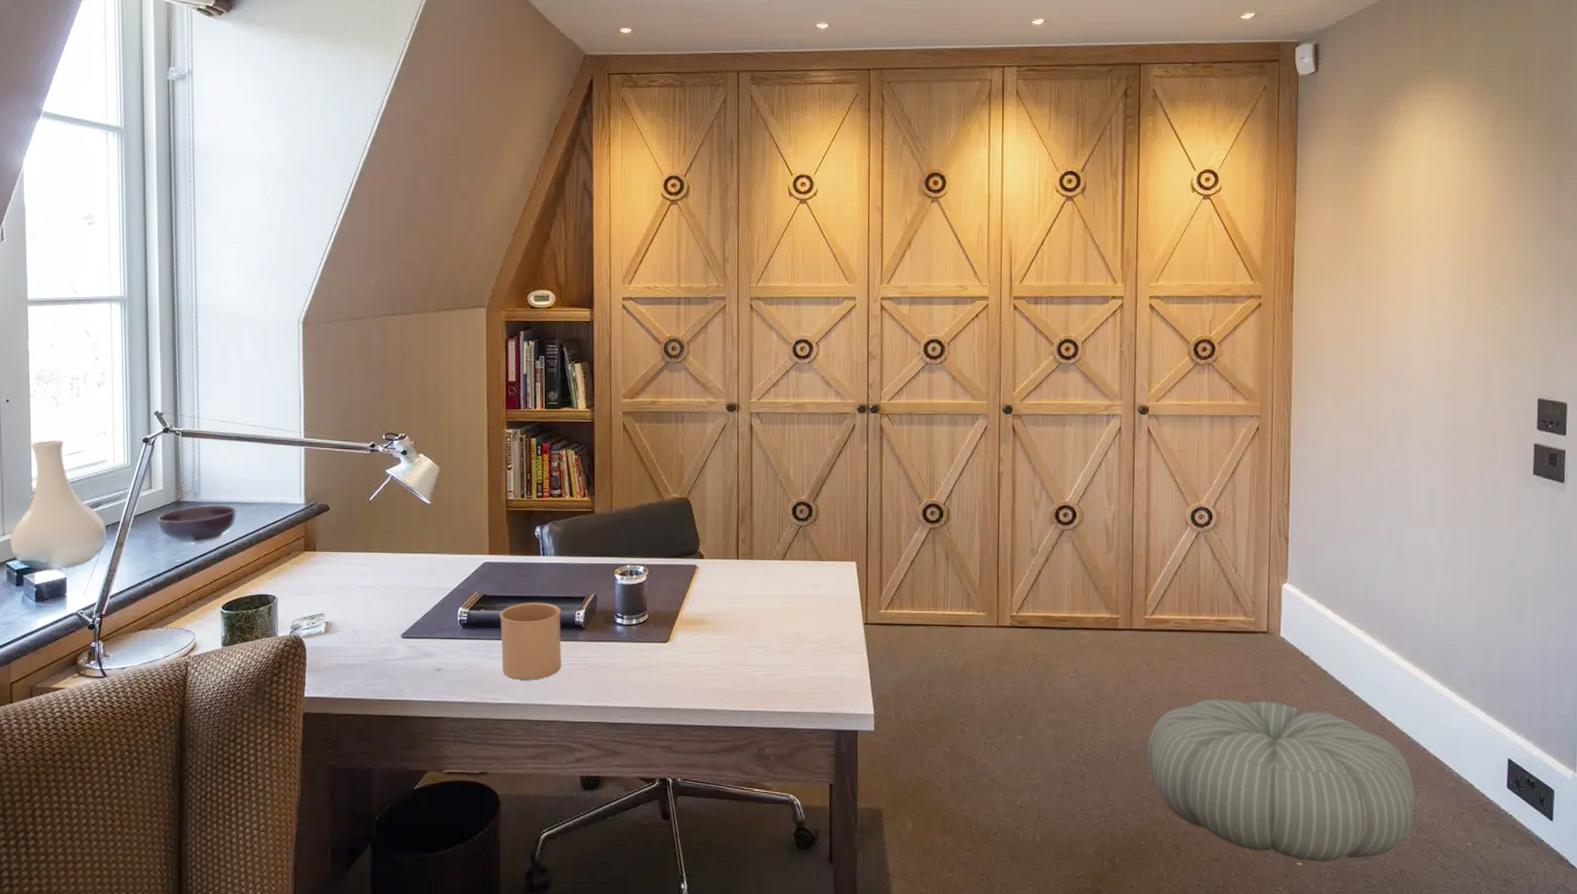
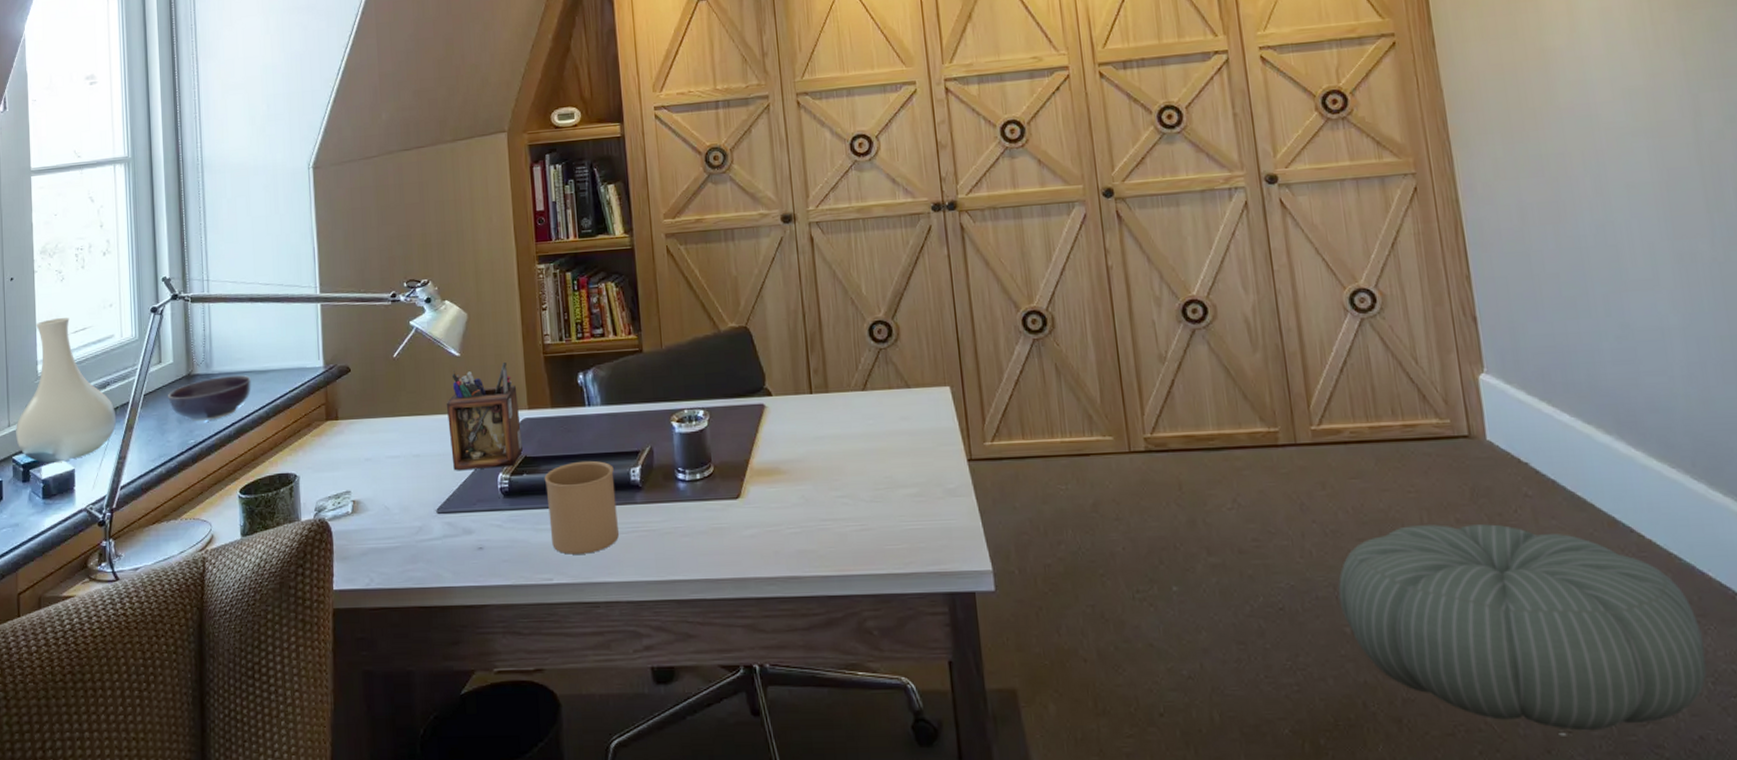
desk organizer: none [415,513,482,603] -> present [446,362,523,471]

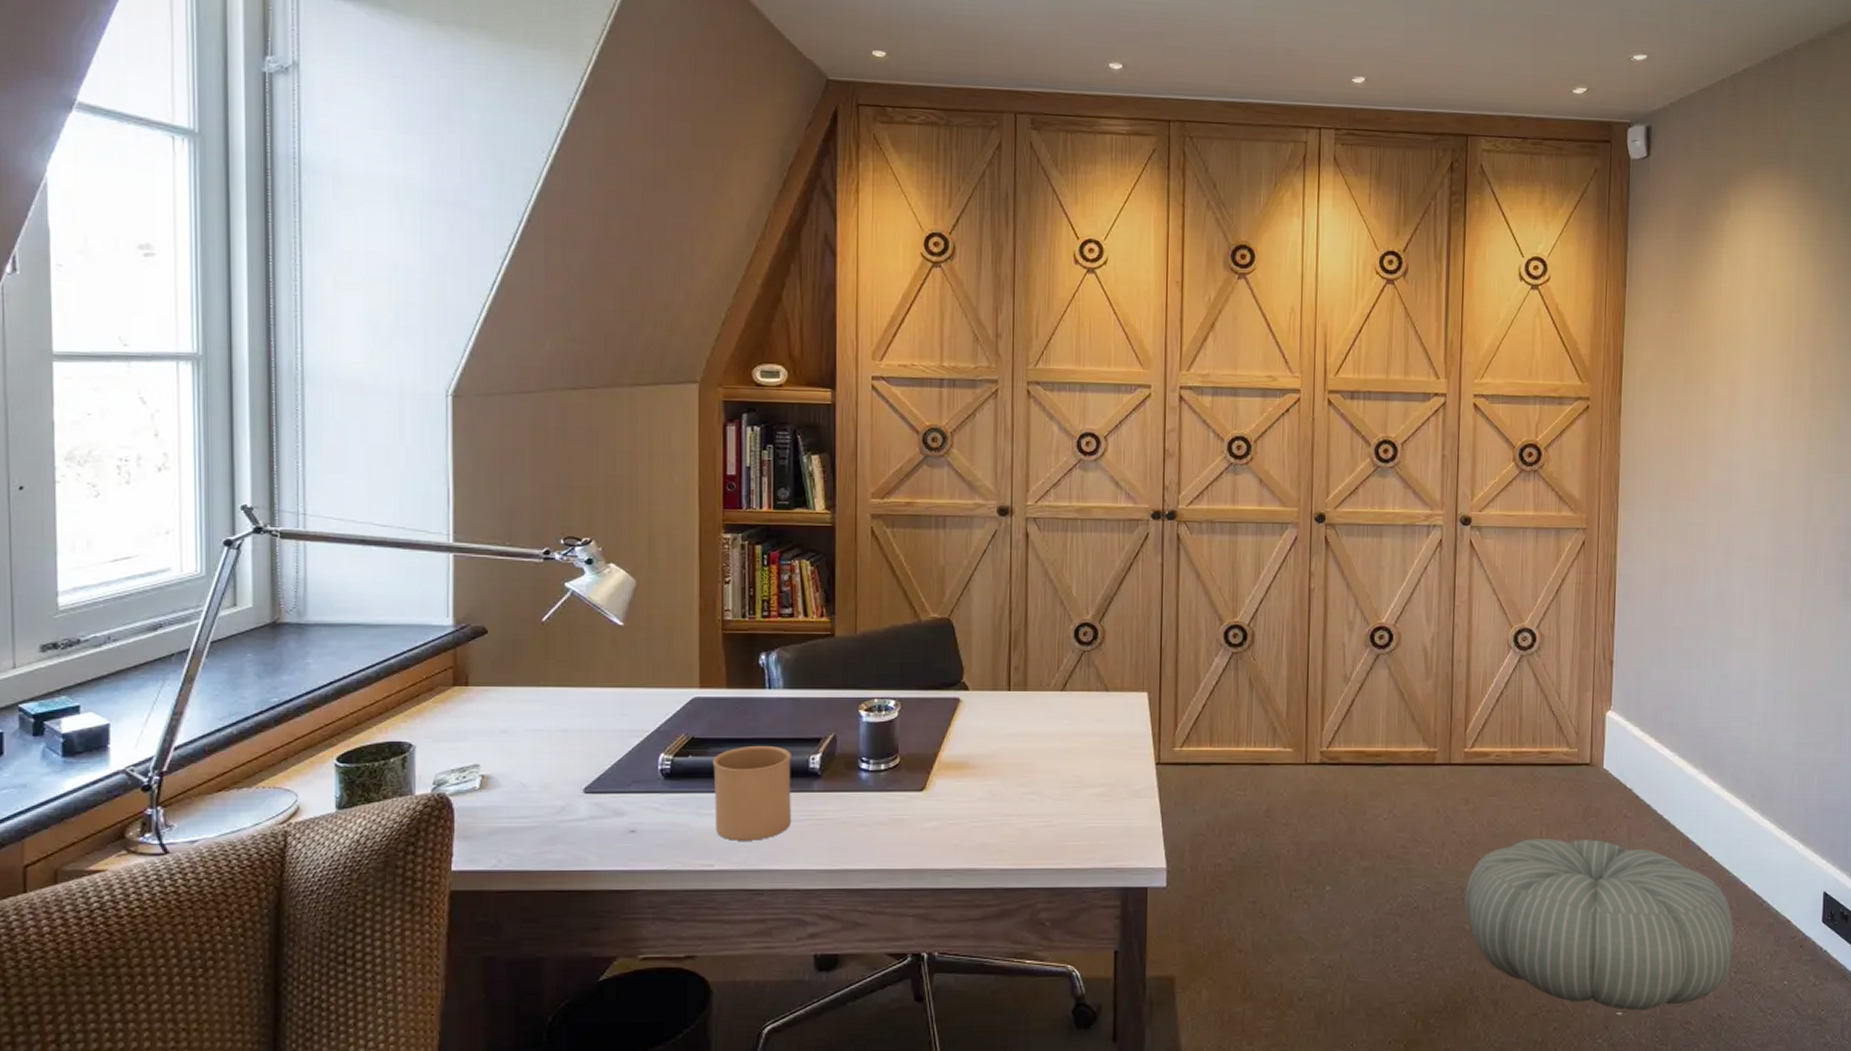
vase: present [16,317,117,463] -> none [24,541,171,714]
bowl: present [168,375,251,422] -> none [244,627,358,678]
desk organizer: present [446,362,523,471] -> none [603,636,690,749]

